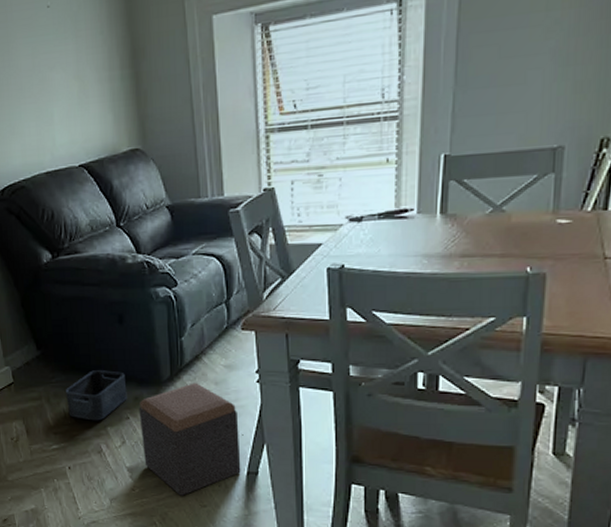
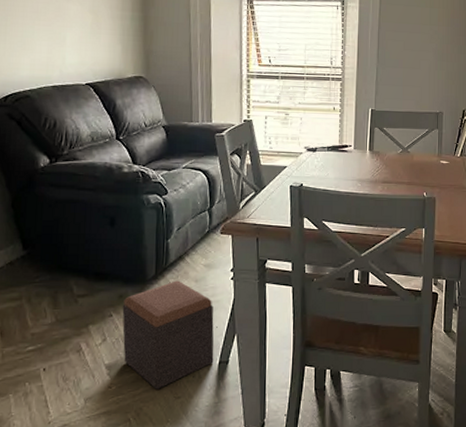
storage bin: present [66,370,127,421] -> none [49,270,112,320]

